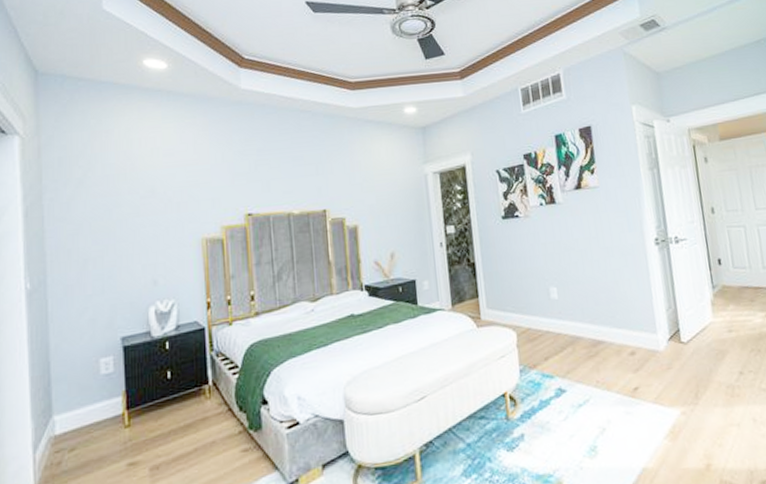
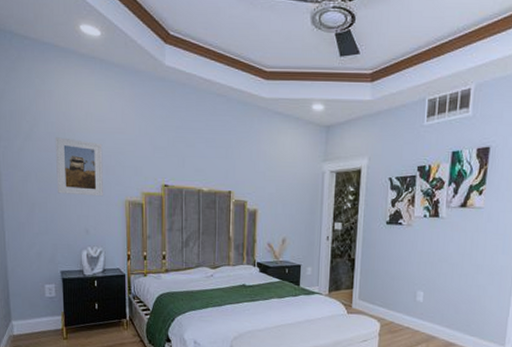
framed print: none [114,178,176,243] -> present [55,137,104,197]

